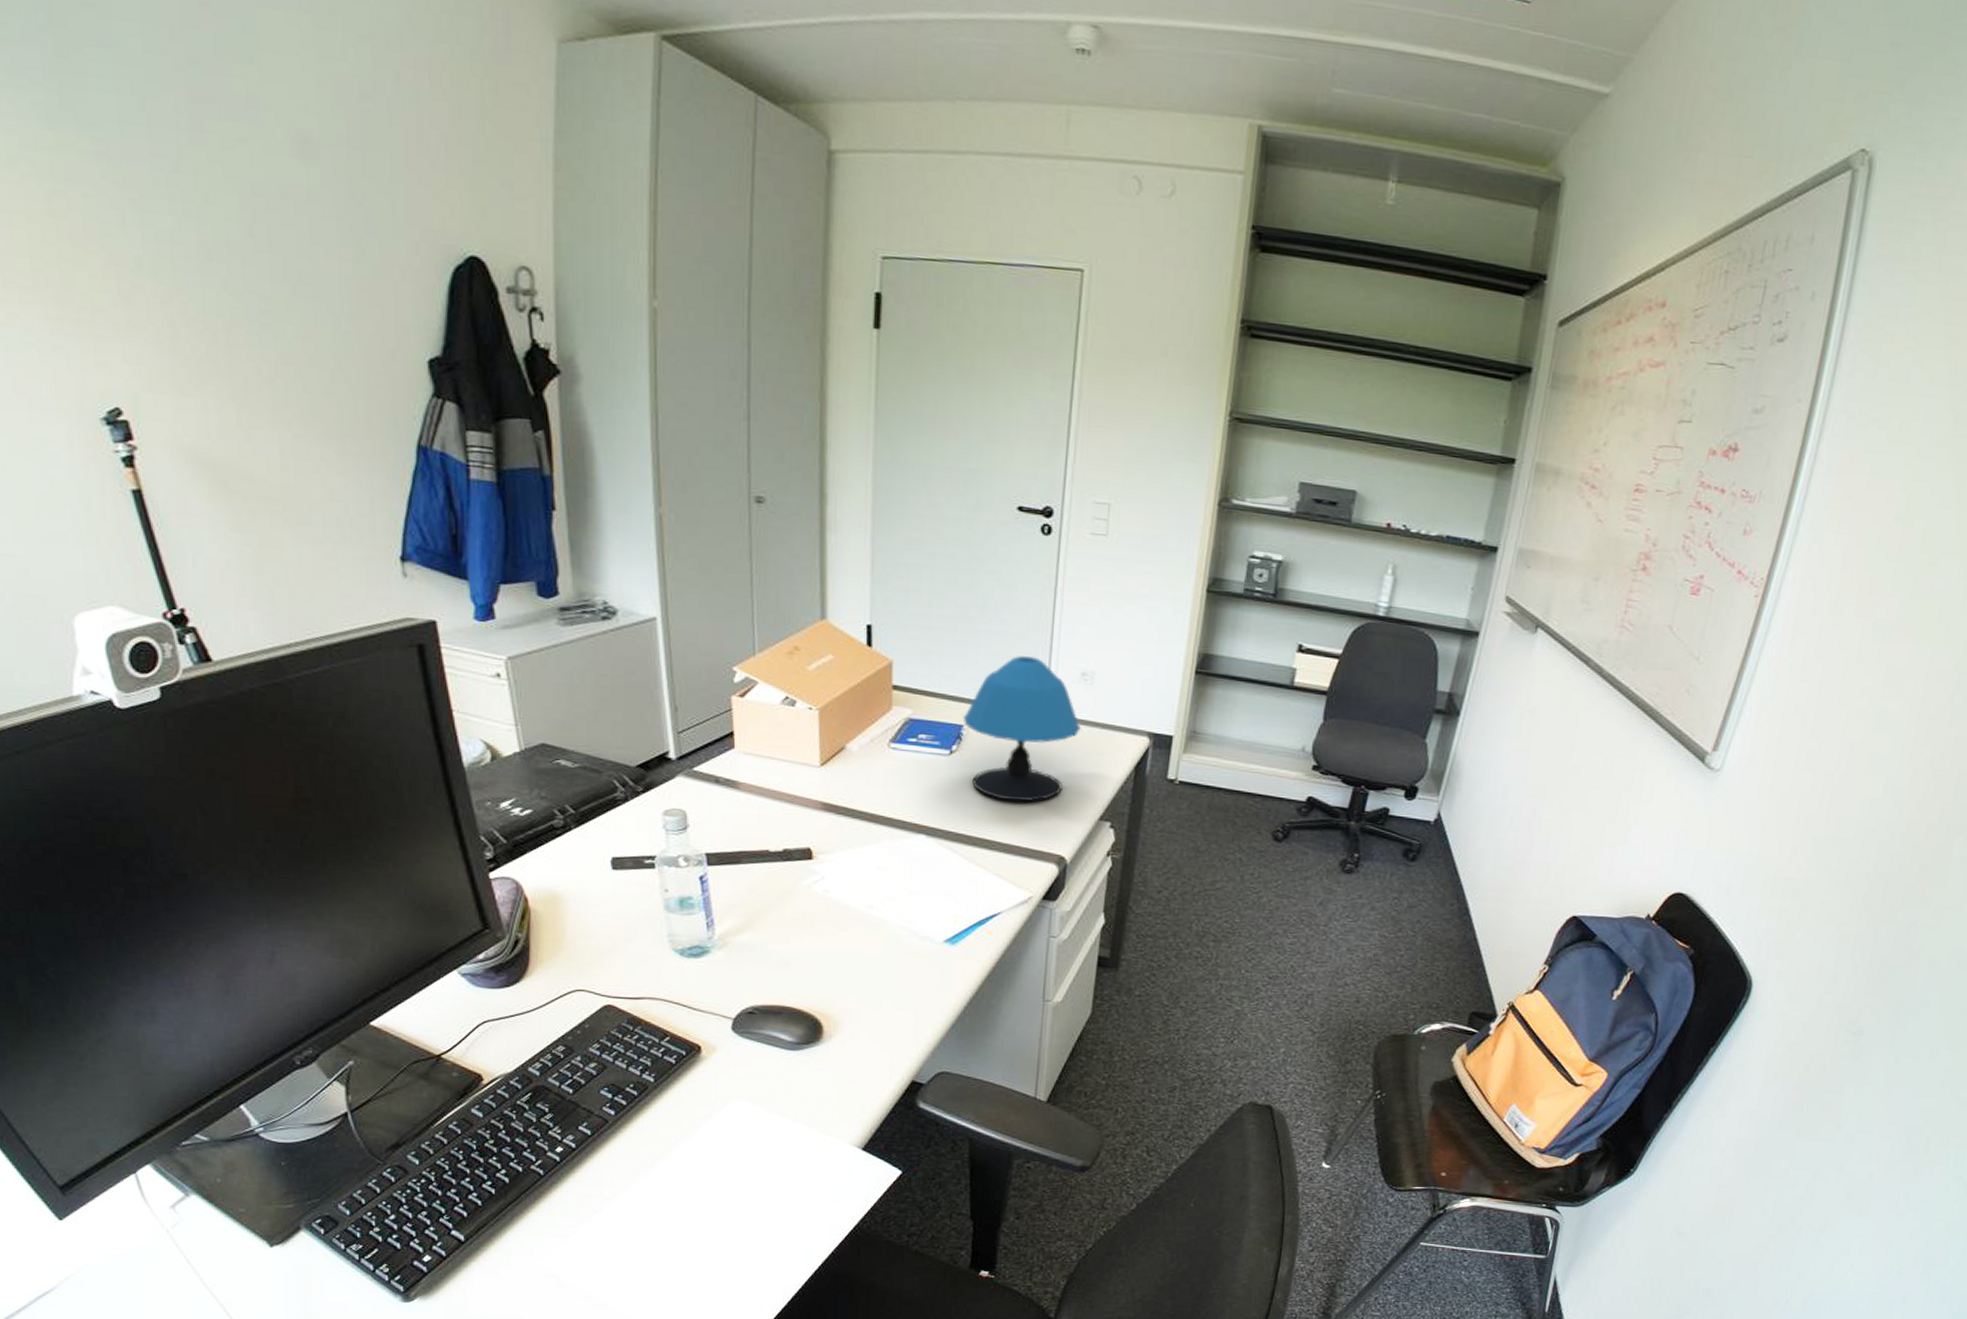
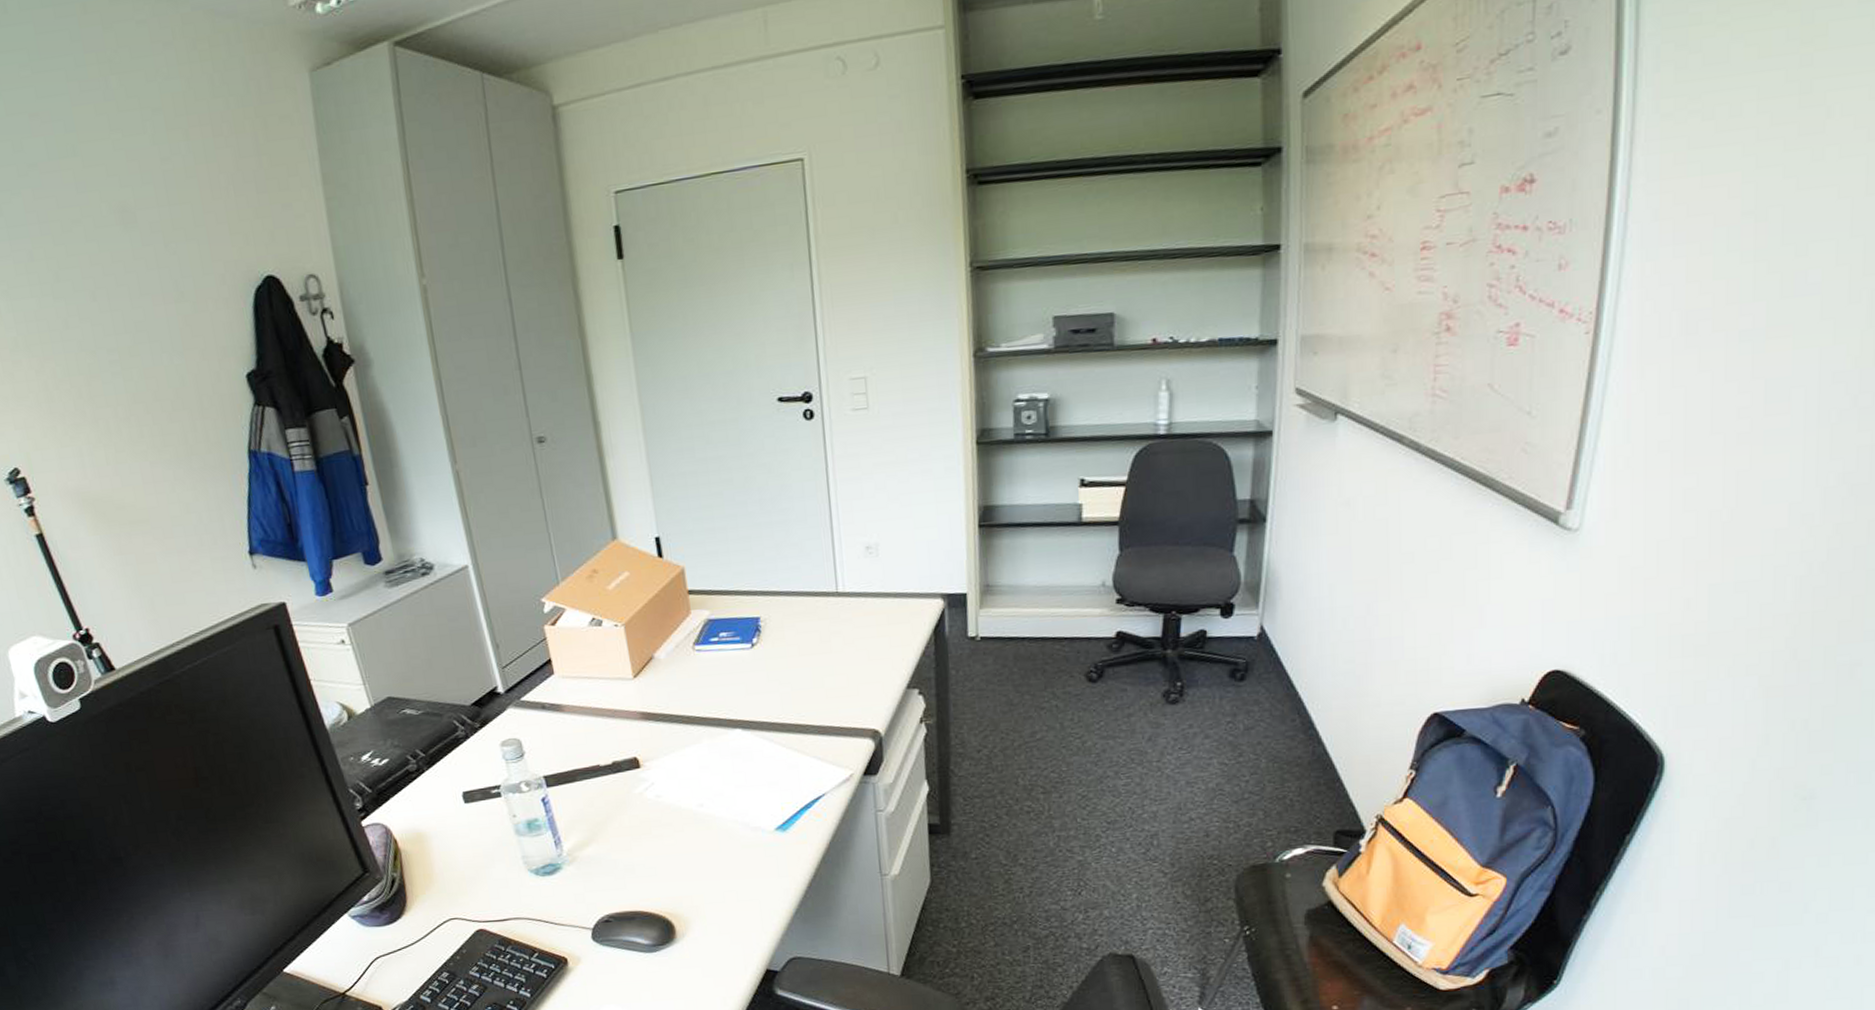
table lamp: present [962,656,1081,802] -> none [758,539,874,684]

